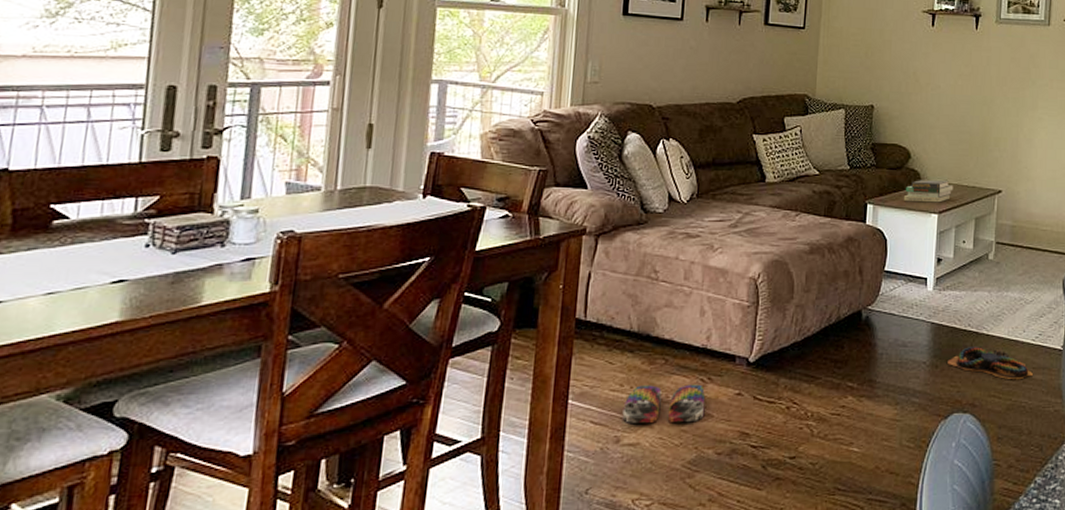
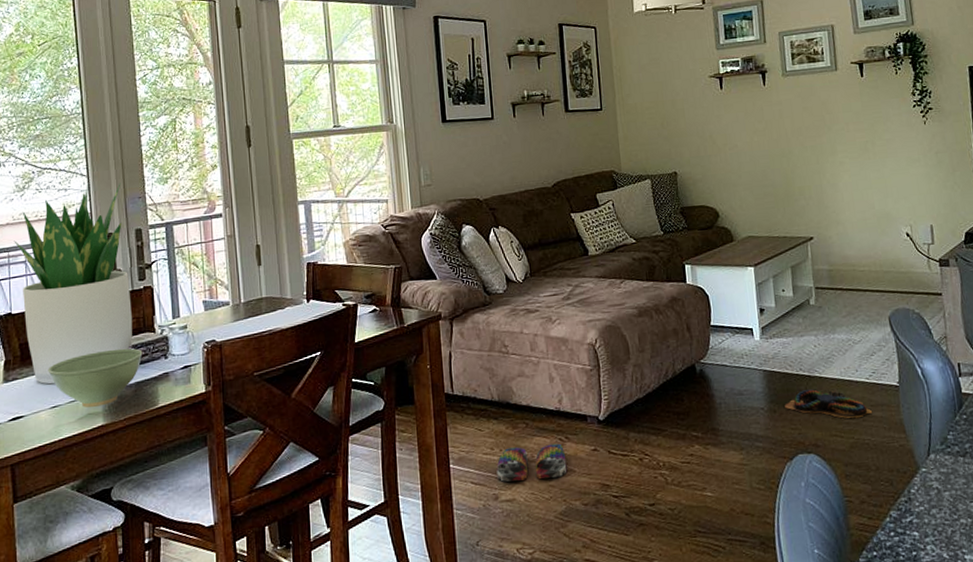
planter: none [25,22,199,265] -> present [14,183,133,385]
bowl: none [49,228,192,299] -> present [48,348,143,408]
books: present [903,180,954,203] -> none [718,234,765,258]

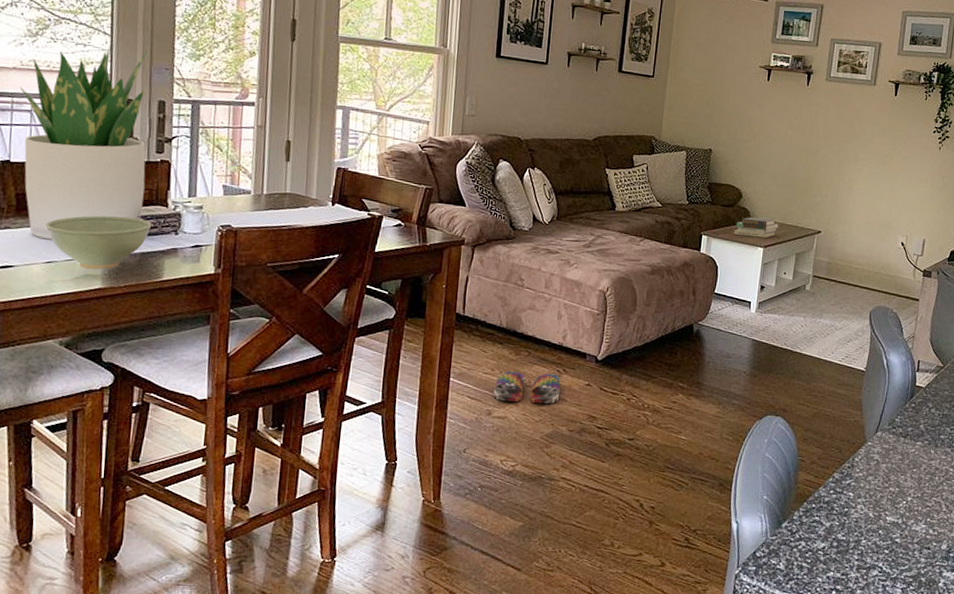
books: none [718,234,765,258] -> present [733,217,779,238]
dog toy: present [785,389,873,419] -> none [764,362,839,393]

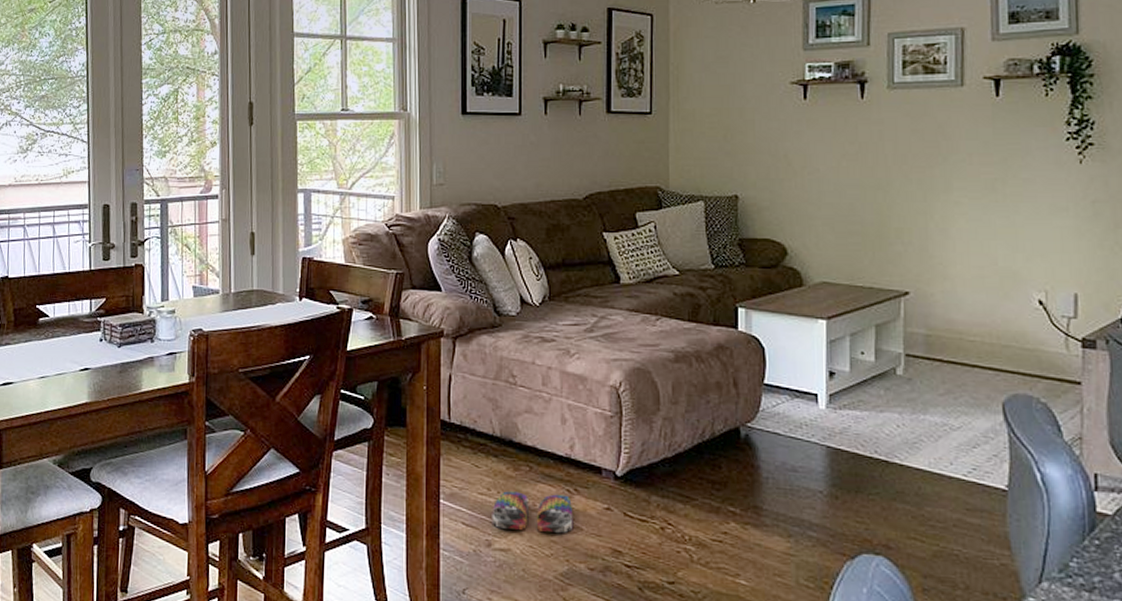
planter: present [20,44,148,240] -> none [15,151,122,354]
bowl: present [45,215,152,270] -> none [38,325,130,384]
books: present [733,217,779,238] -> none [781,280,845,307]

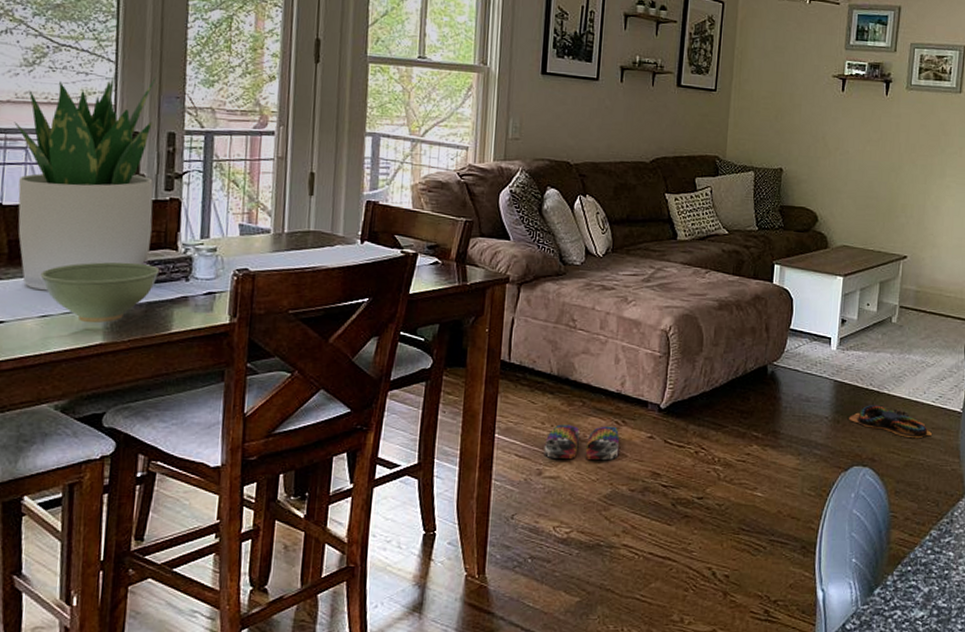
planter: none [15,151,122,354] -> present [14,72,157,291]
bowl: none [38,325,130,384] -> present [40,262,160,323]
dog toy: none [850,477,968,523] -> present [849,405,933,439]

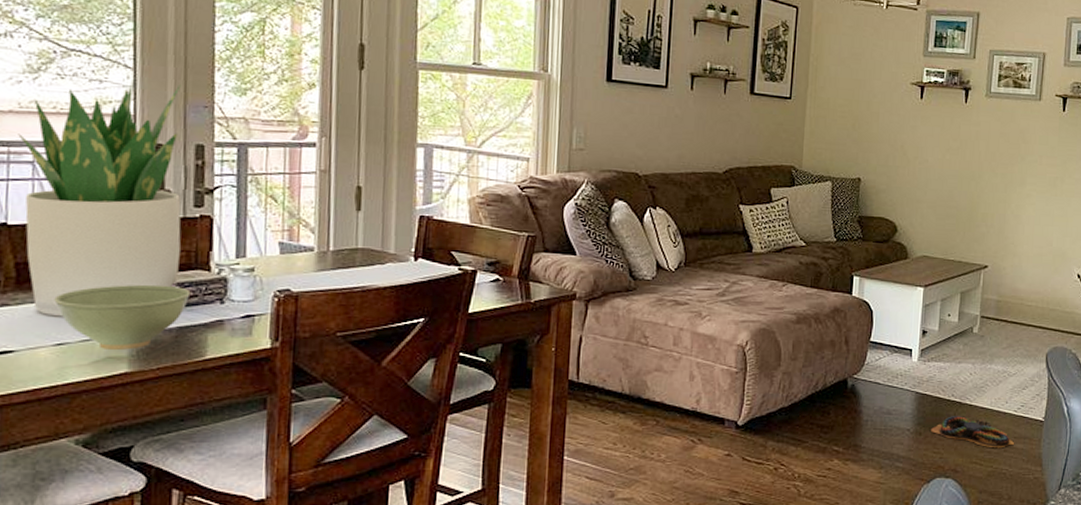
slippers: present [544,424,620,460] -> none [616,444,696,479]

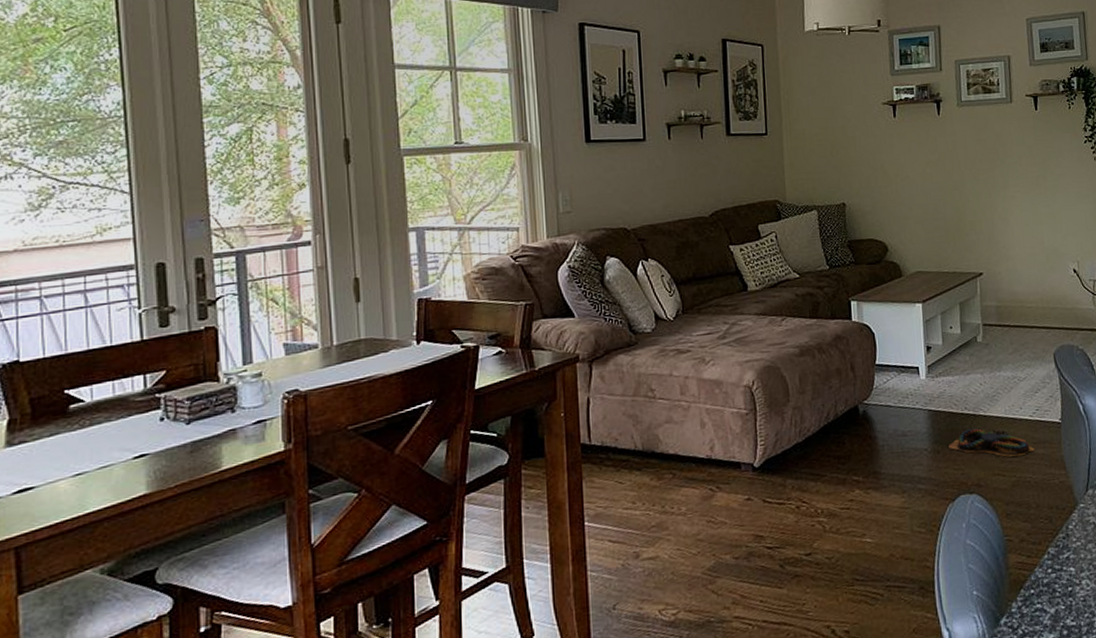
planter: present [18,79,181,317] -> none [24,202,188,448]
bowl: present [54,284,191,351] -> none [70,401,202,475]

